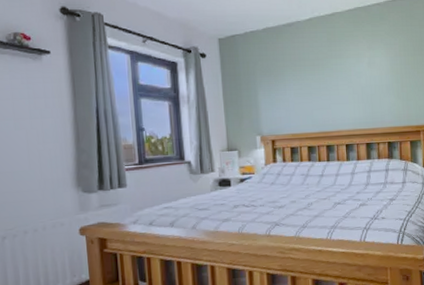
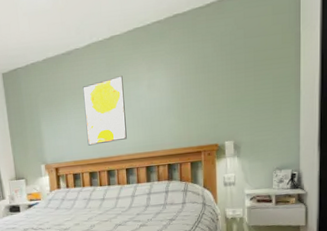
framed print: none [303,51,347,119] -> present [83,76,127,146]

